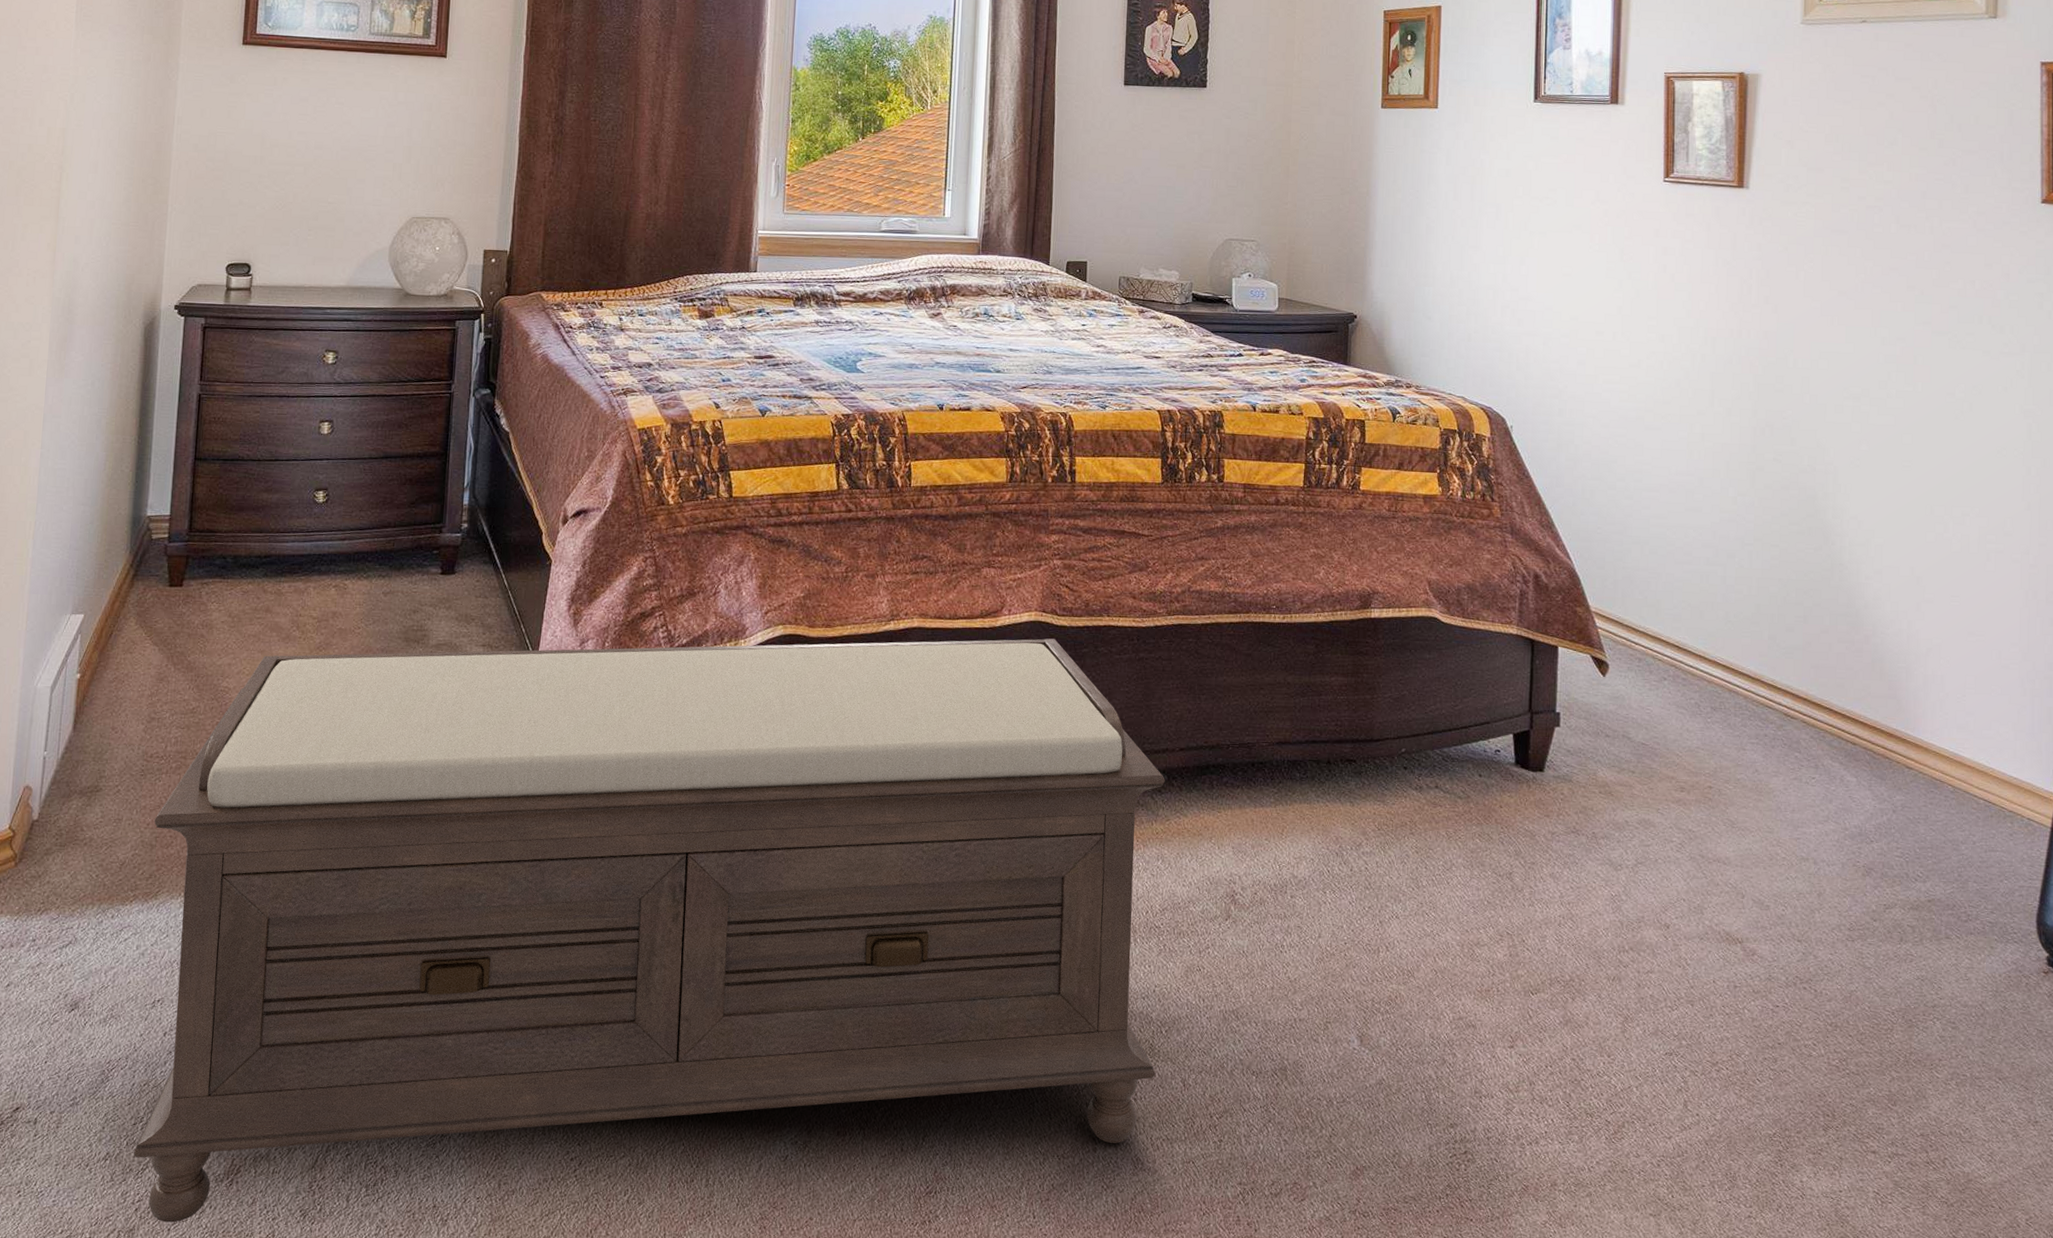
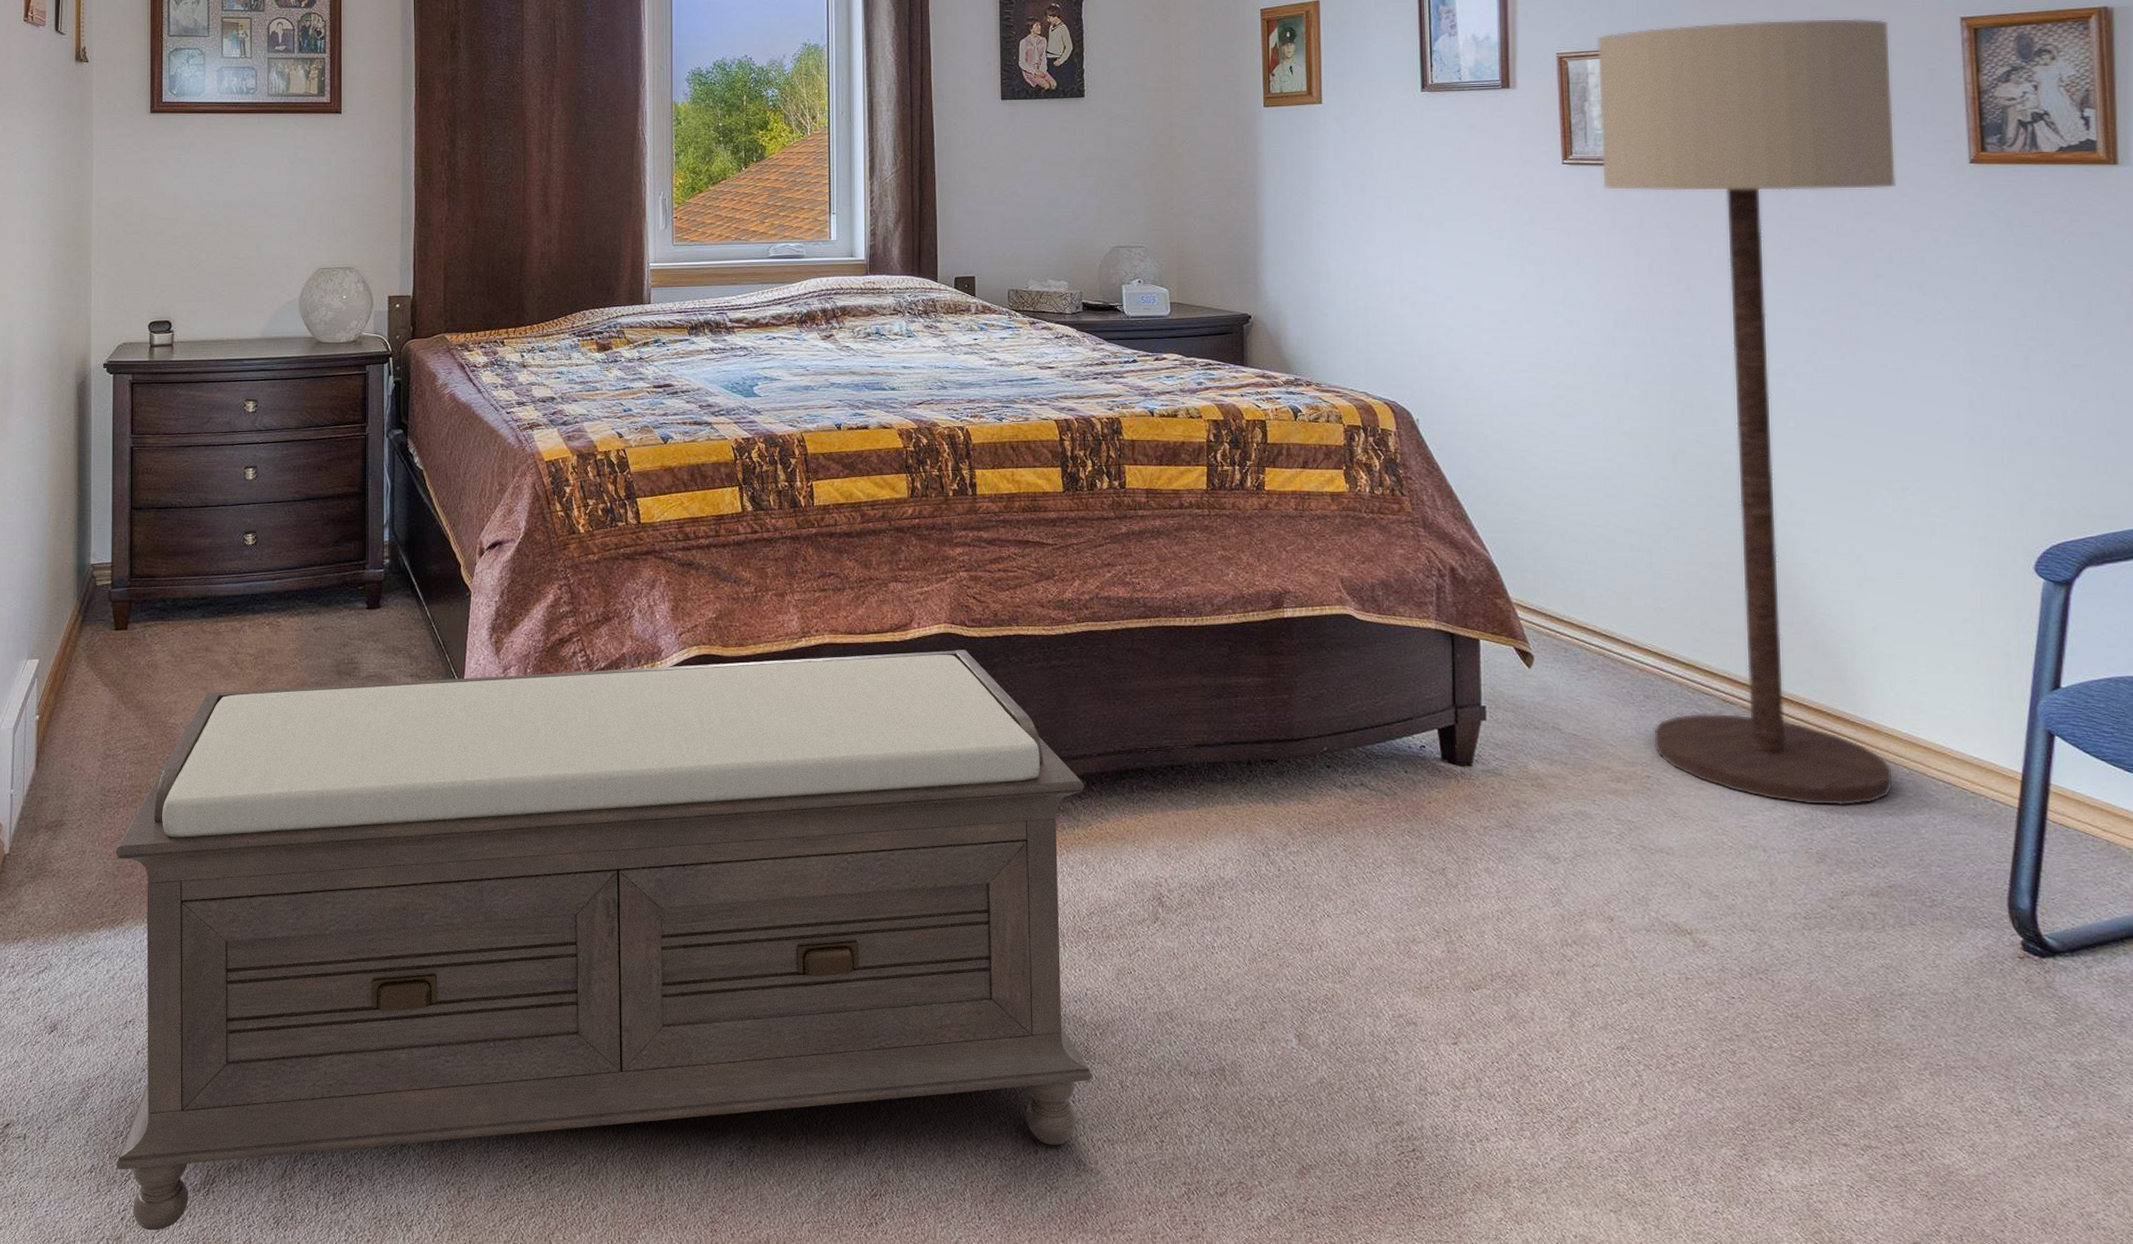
floor lamp: none [1700,52,1975,822] -> present [1597,18,1897,806]

